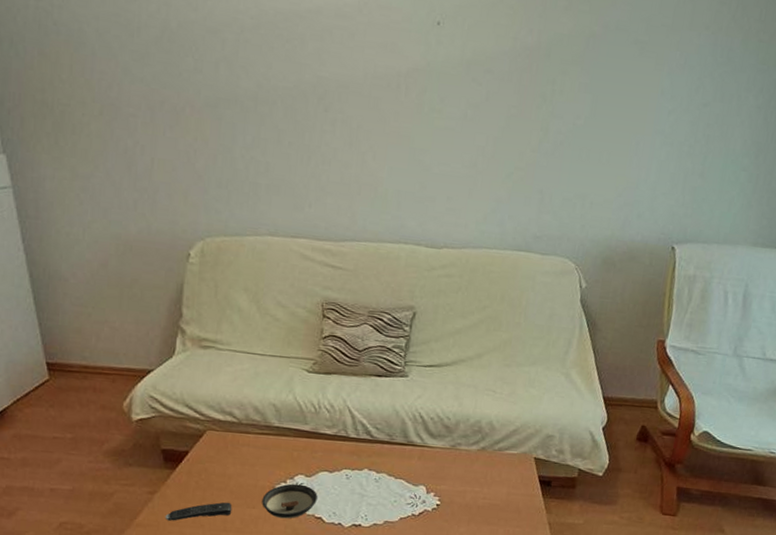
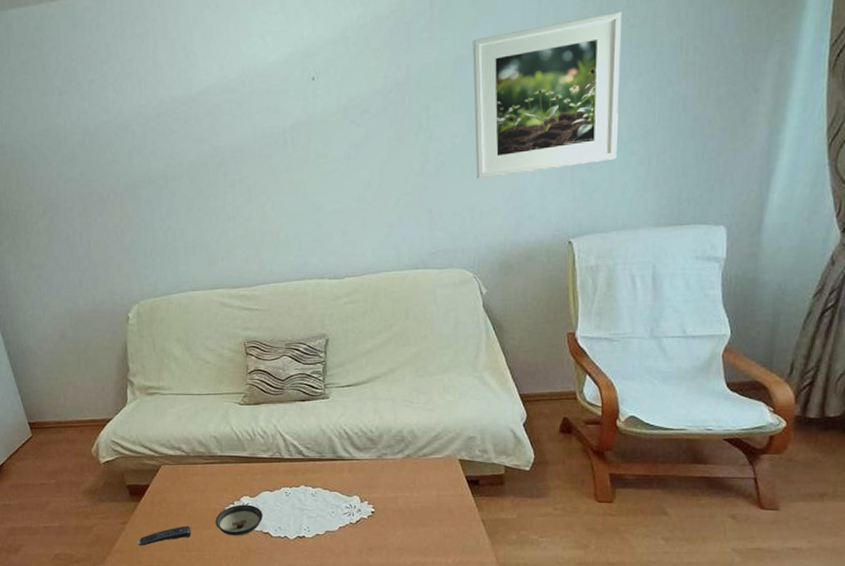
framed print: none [593,18,754,172] -> present [473,11,623,179]

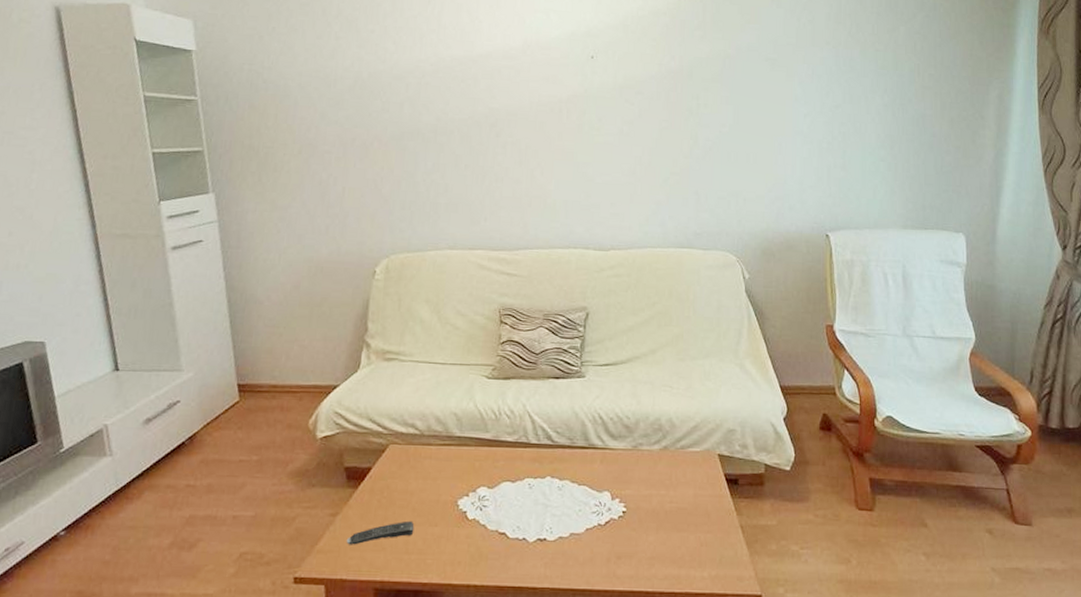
saucer: present [215,504,263,536] -> none [444,497,501,537]
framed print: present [473,11,623,179] -> none [740,36,869,168]

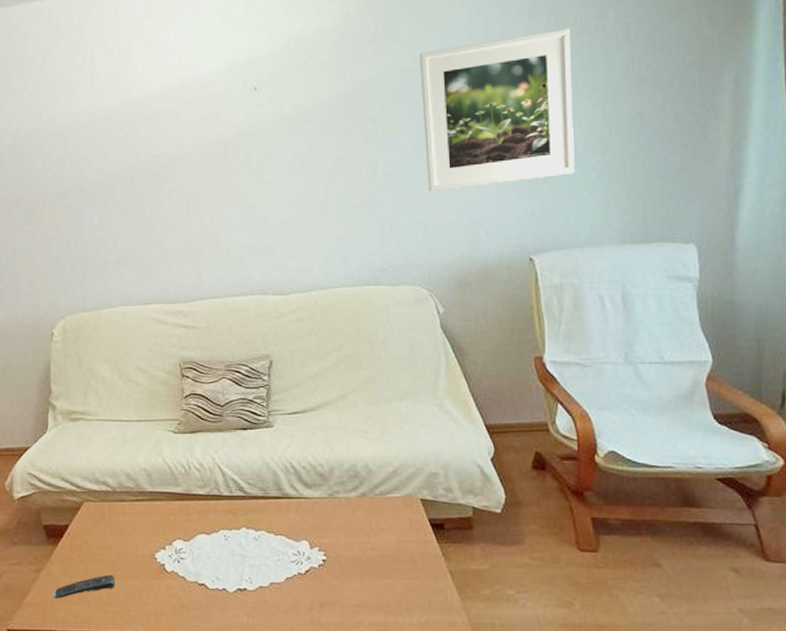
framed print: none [740,36,869,168] -> present [419,28,575,192]

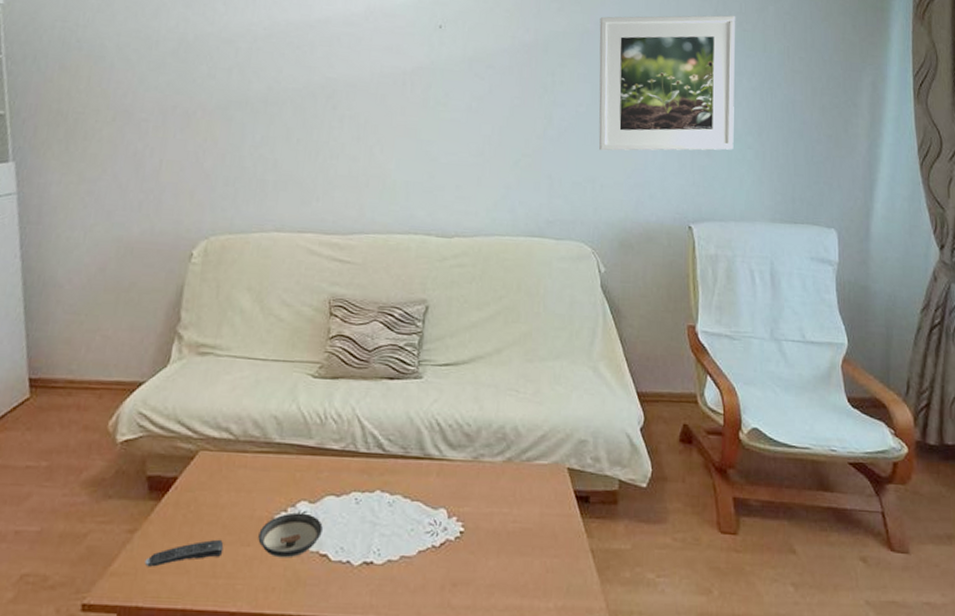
saucer: none [143,550,198,588] -> present [258,512,323,558]

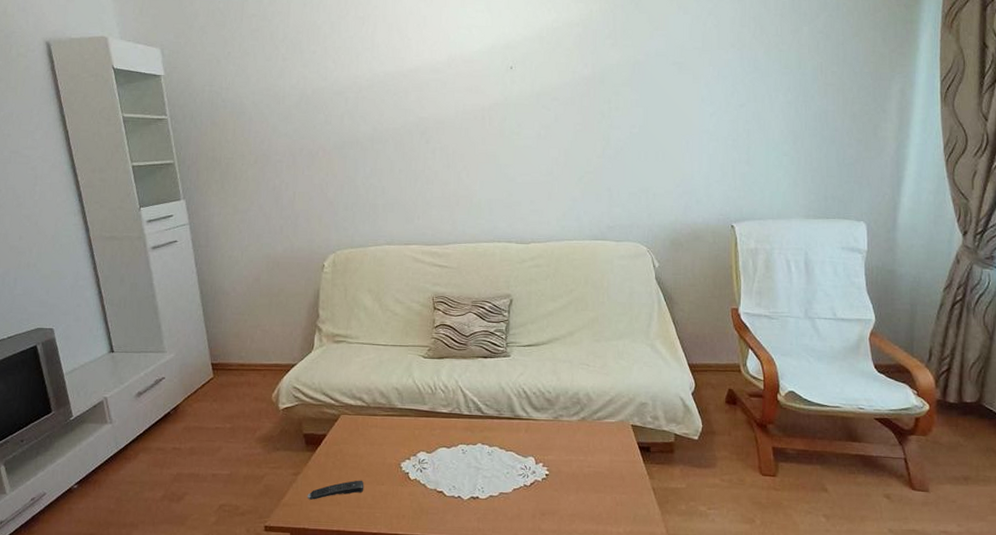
saucer: present [258,512,323,558] -> none [390,460,438,494]
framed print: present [598,15,736,151] -> none [649,38,773,165]

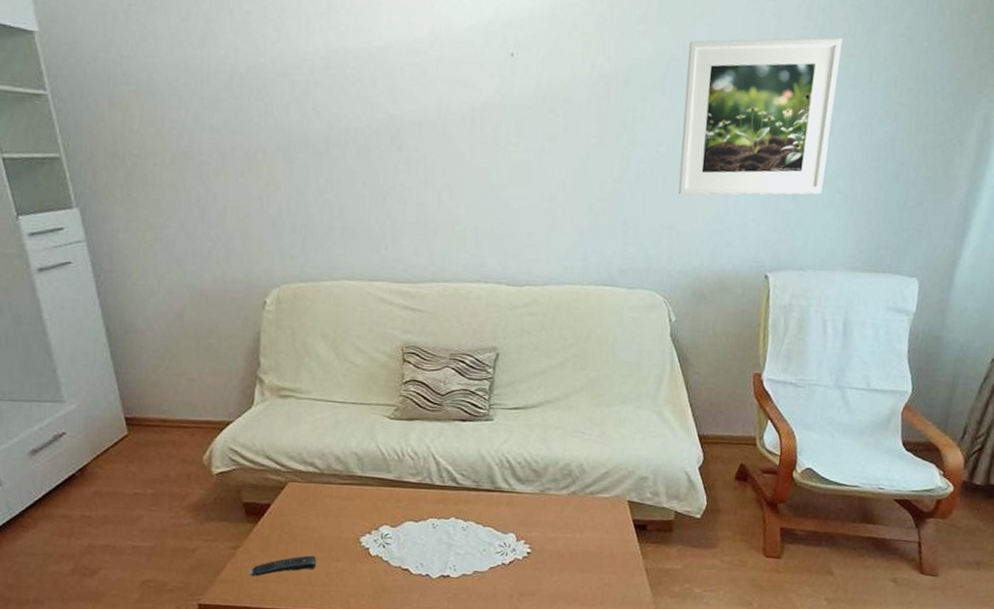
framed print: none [649,38,773,165] -> present [678,37,843,196]

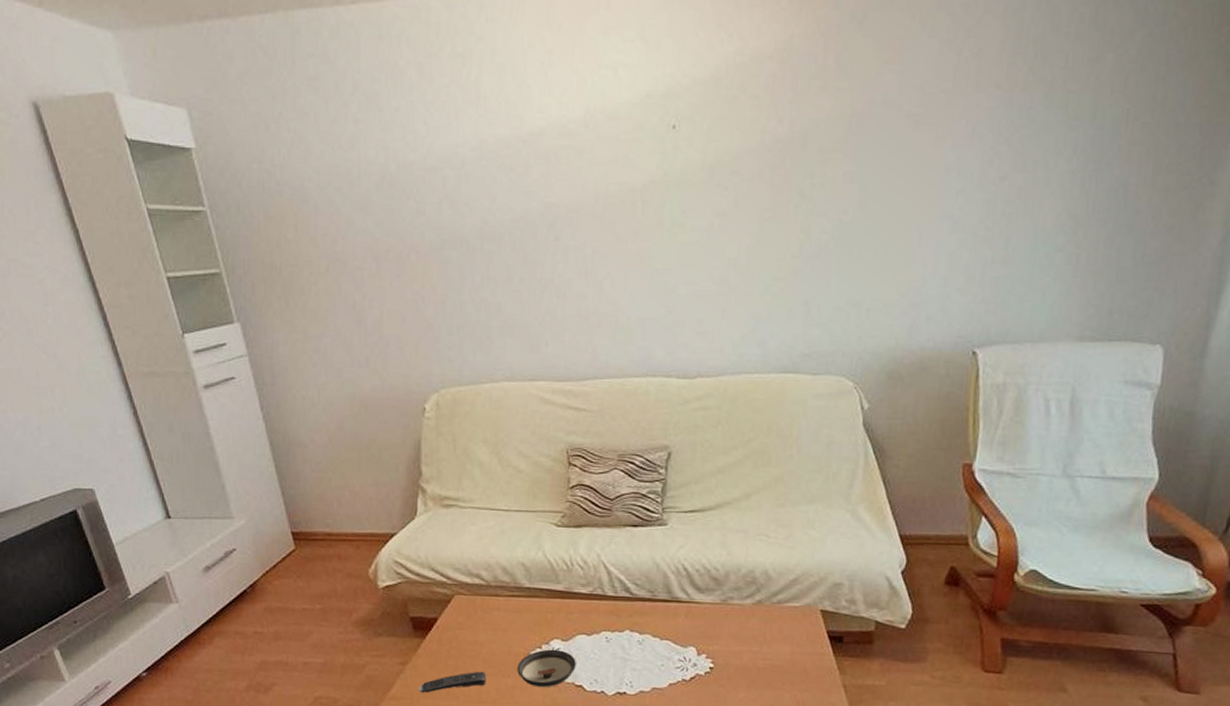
saucer: none [347,534,404,572] -> present [517,649,576,688]
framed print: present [678,37,843,196] -> none [866,72,1059,267]

